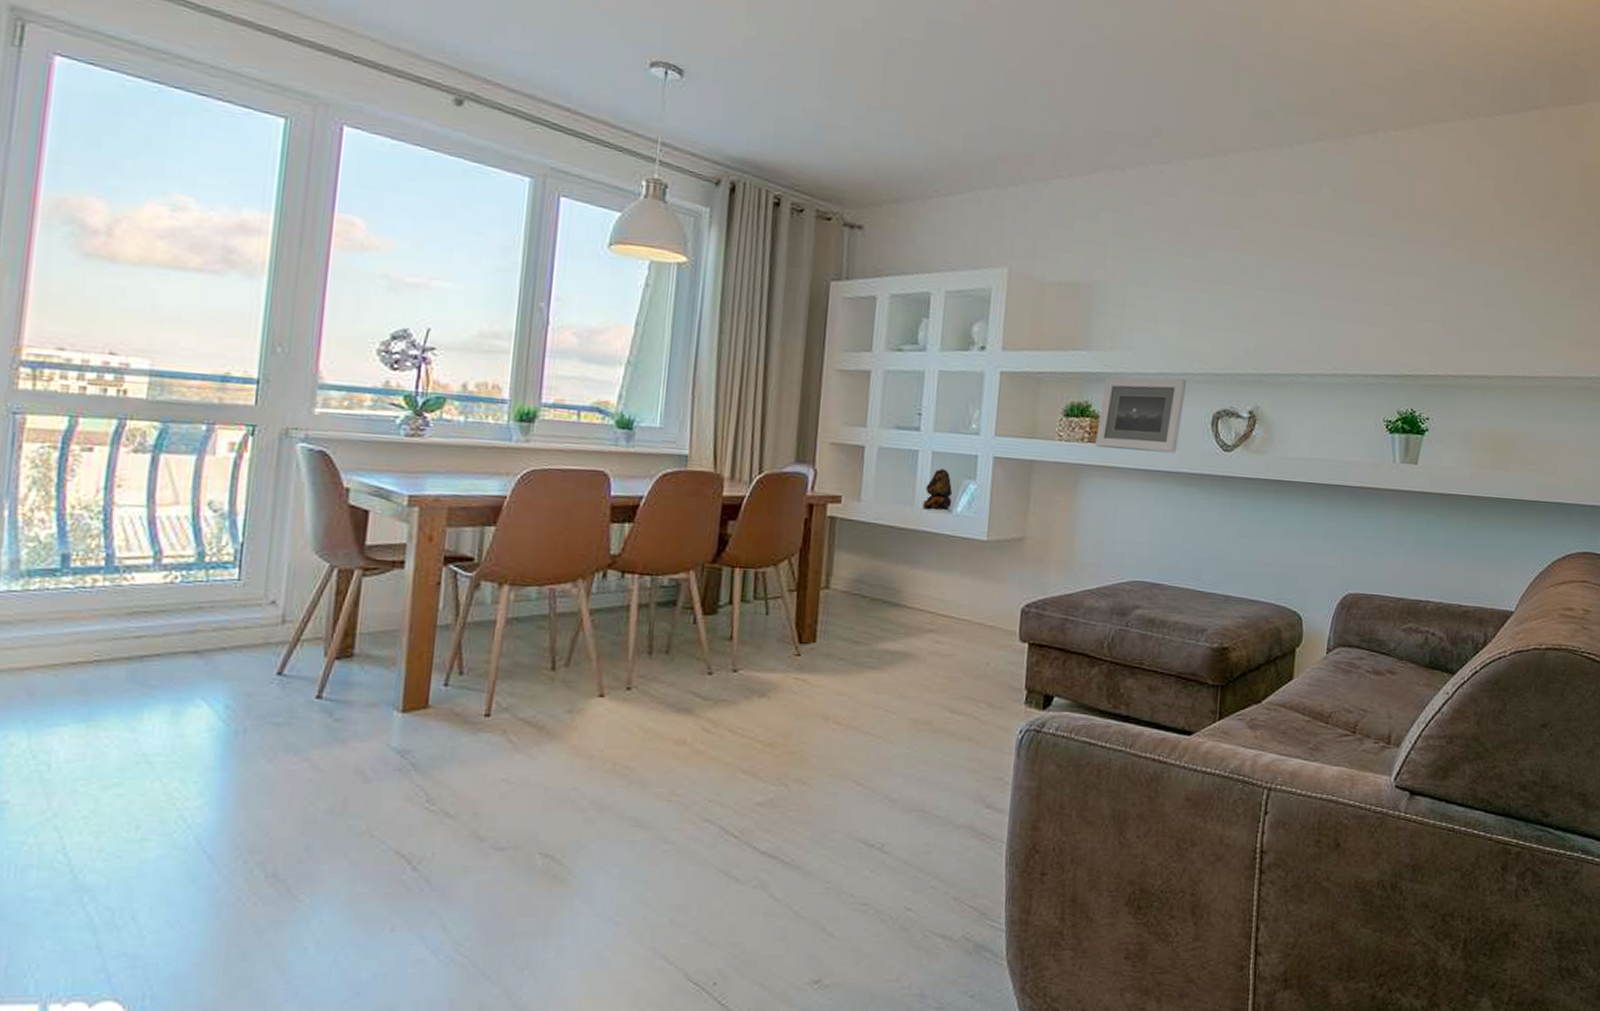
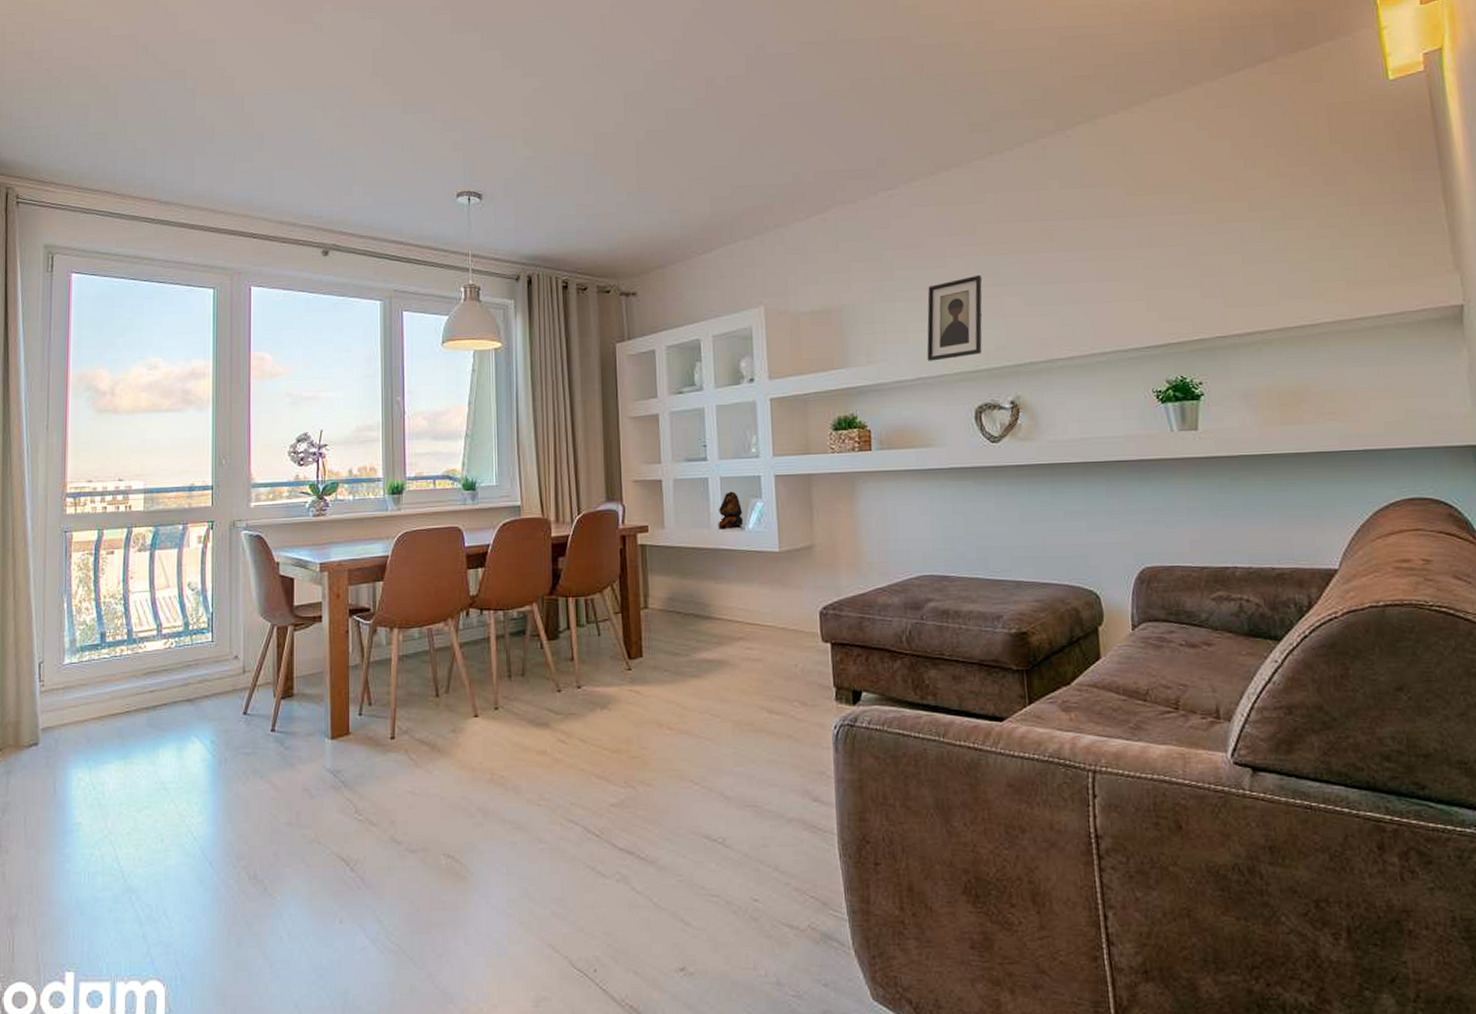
picture frame: present [1095,377,1187,453] -> none [865,381,945,455]
picture frame: none [1173,273,1242,358] -> present [927,274,983,361]

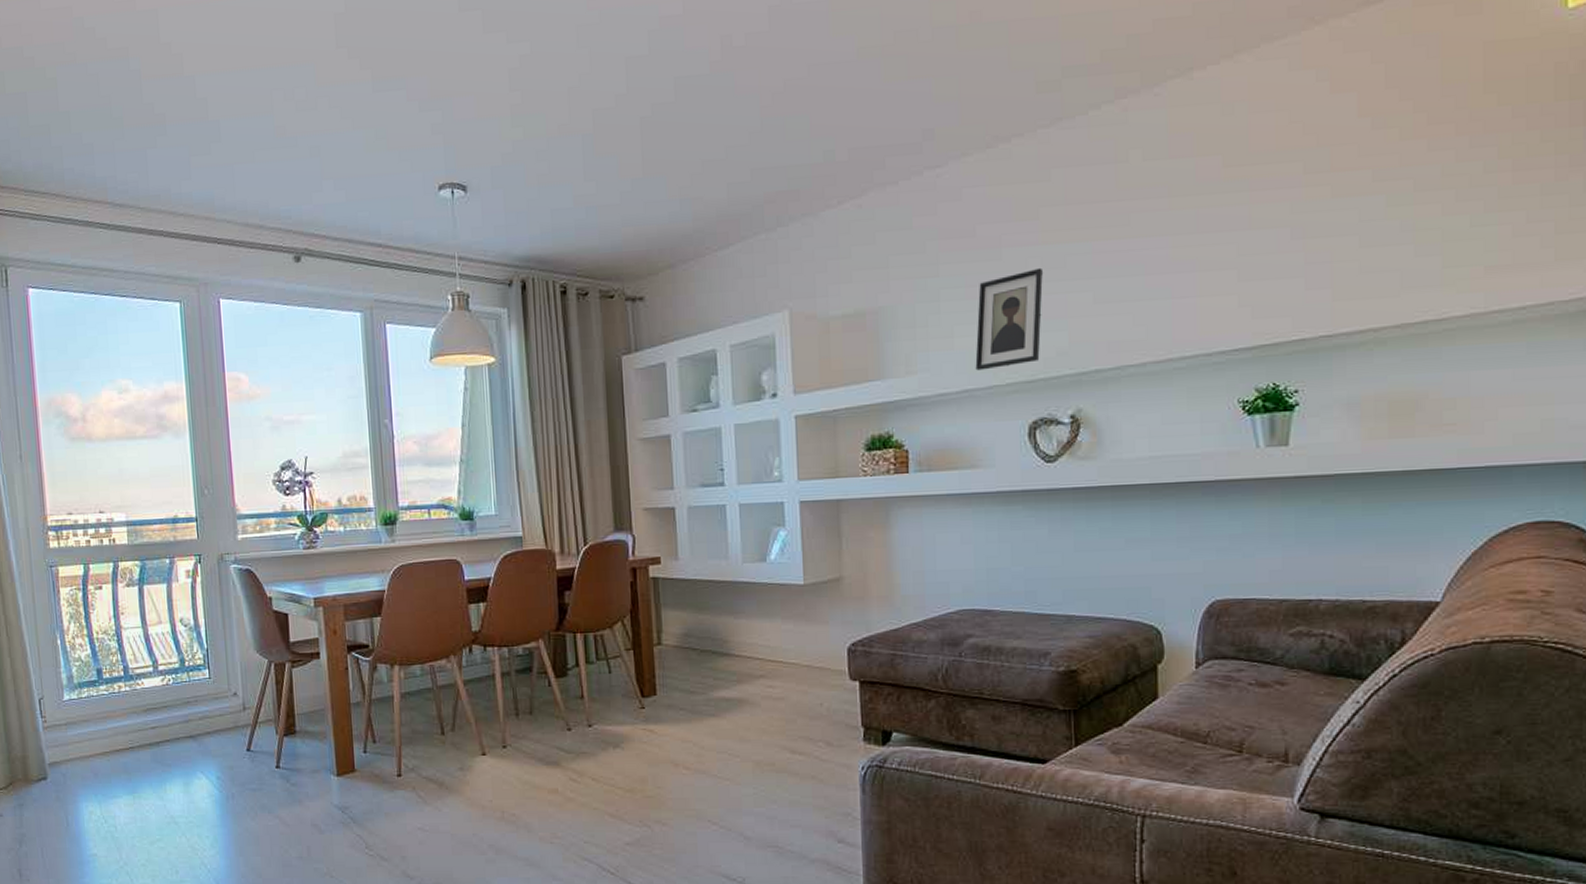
decorative figurine: present [718,491,744,530] -> none [737,519,765,561]

